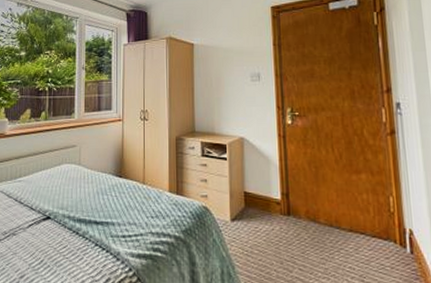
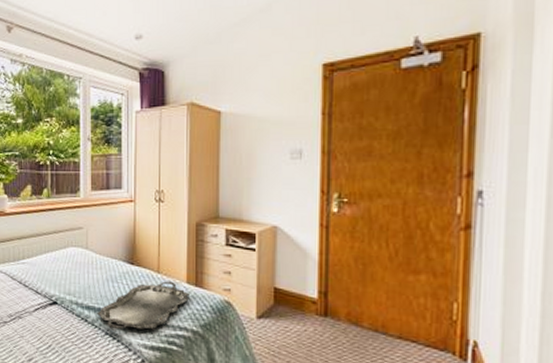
serving tray: none [87,191,172,240] -> present [97,281,189,330]

